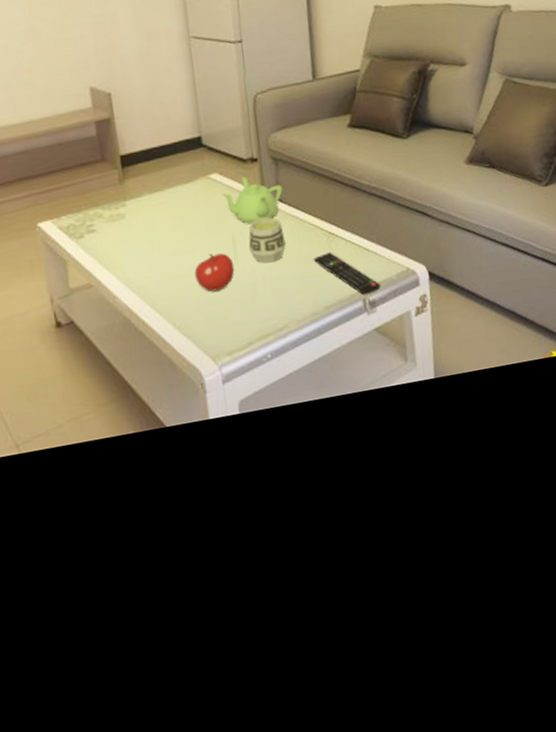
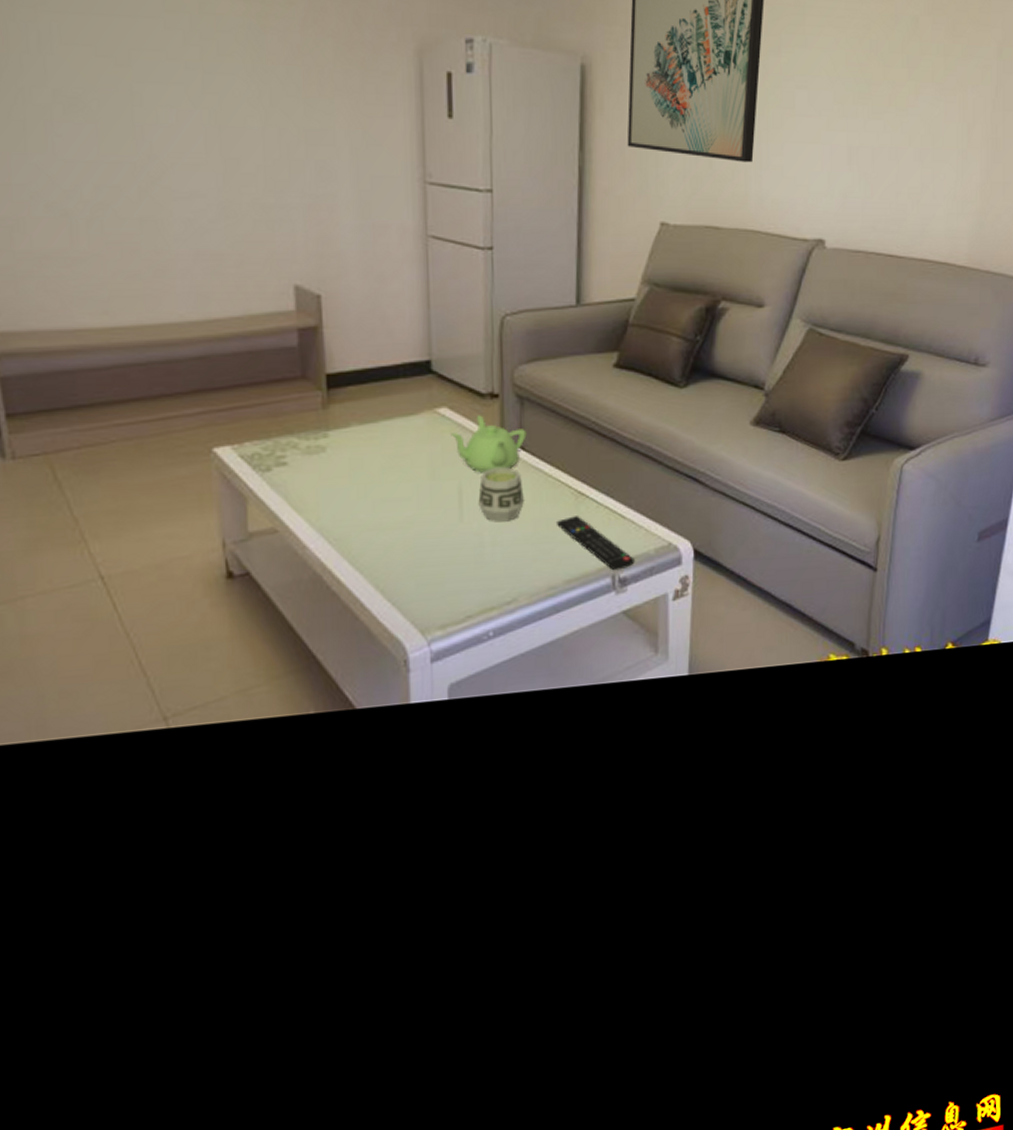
fruit: present [194,253,235,292] -> none [408,505,458,551]

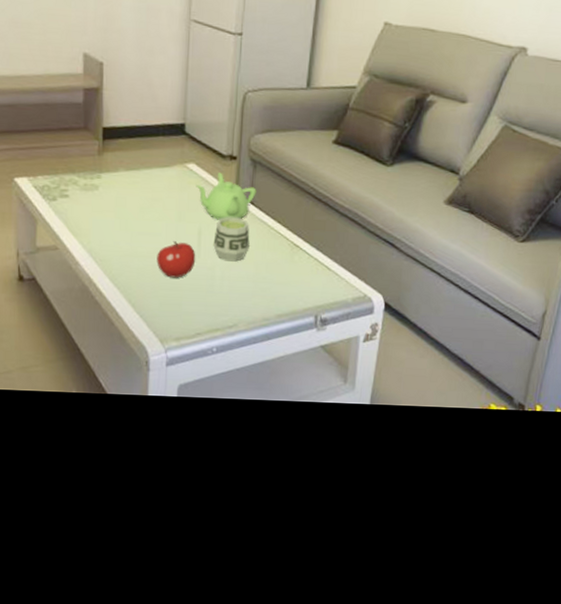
fruit: none [408,505,458,551] -> present [156,241,196,278]
remote control: present [555,516,634,571] -> none [273,263,335,312]

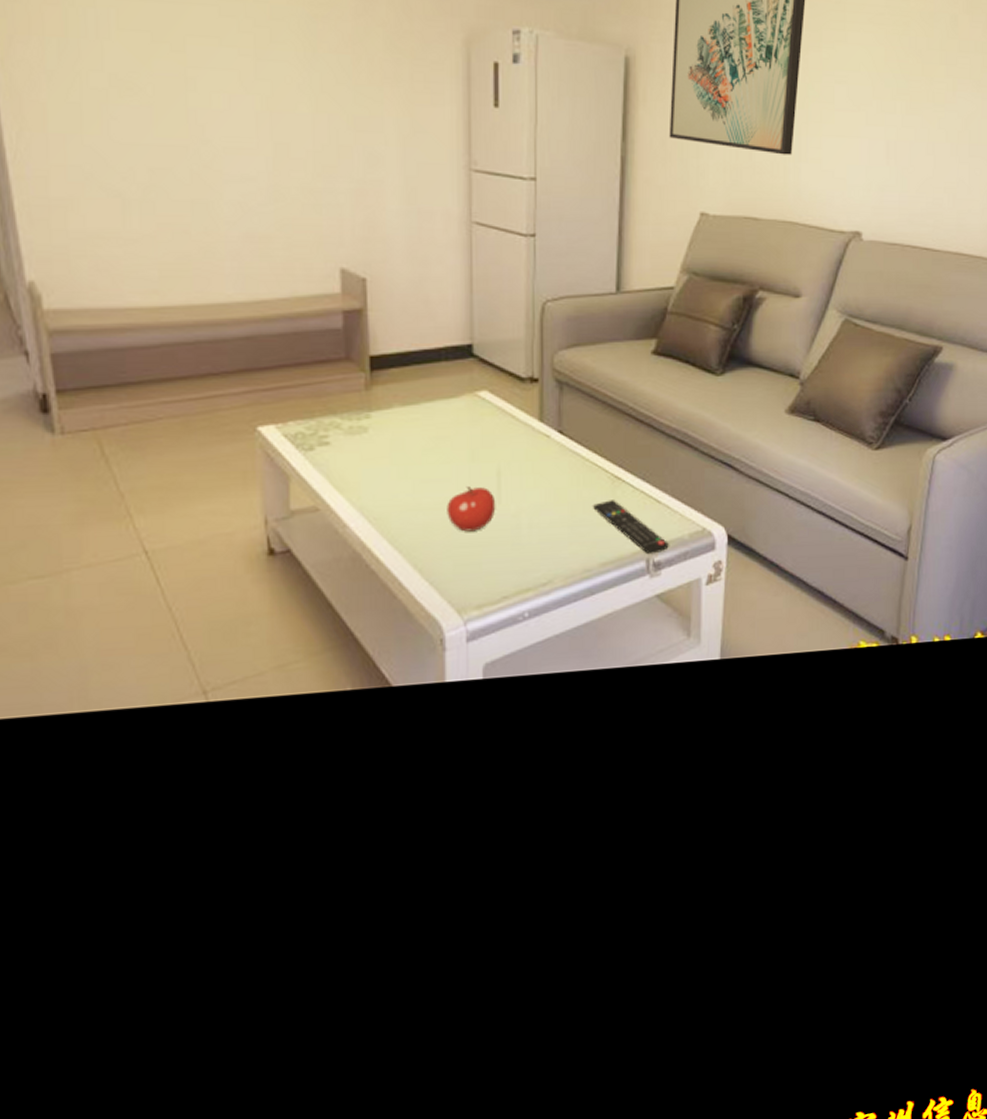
teapot: present [196,172,257,220] -> none [490,399,565,456]
cup: present [213,217,250,262] -> none [516,451,561,505]
remote control: none [273,263,335,312] -> present [592,500,669,555]

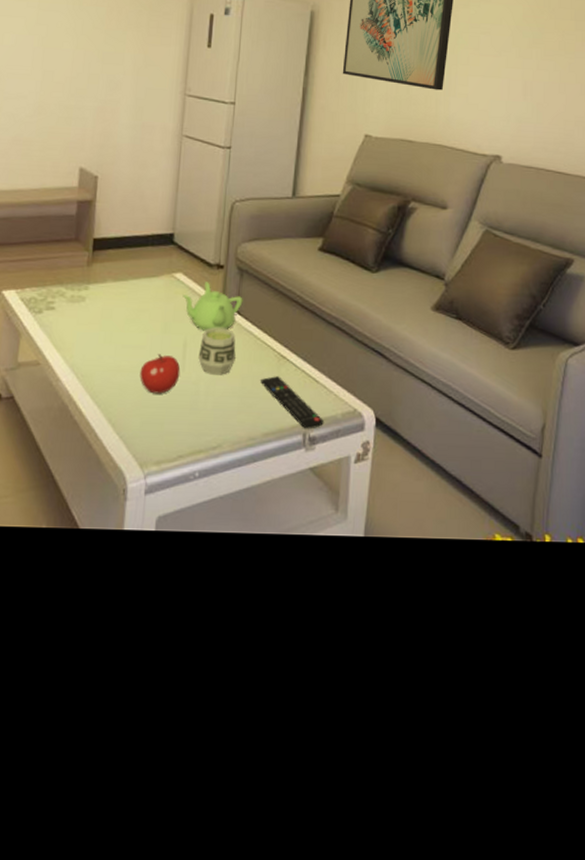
teapot: none [490,399,565,456] -> present [182,282,243,331]
cup: none [516,451,561,505] -> present [198,327,236,375]

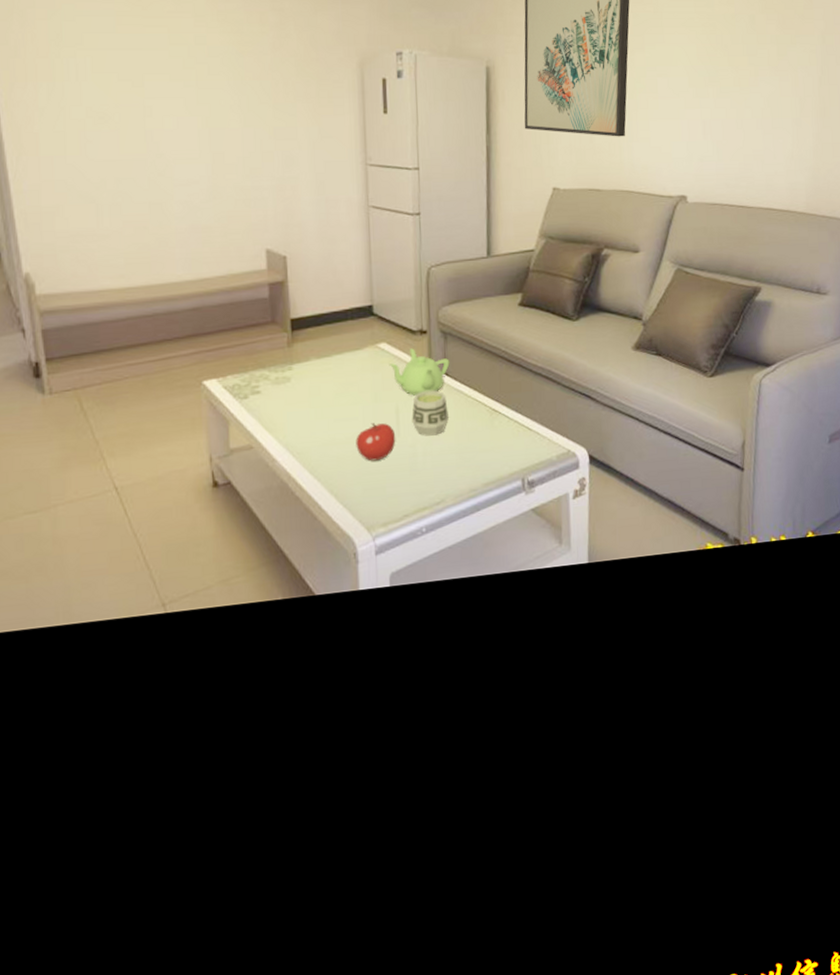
remote control: present [259,376,324,429] -> none [474,429,540,475]

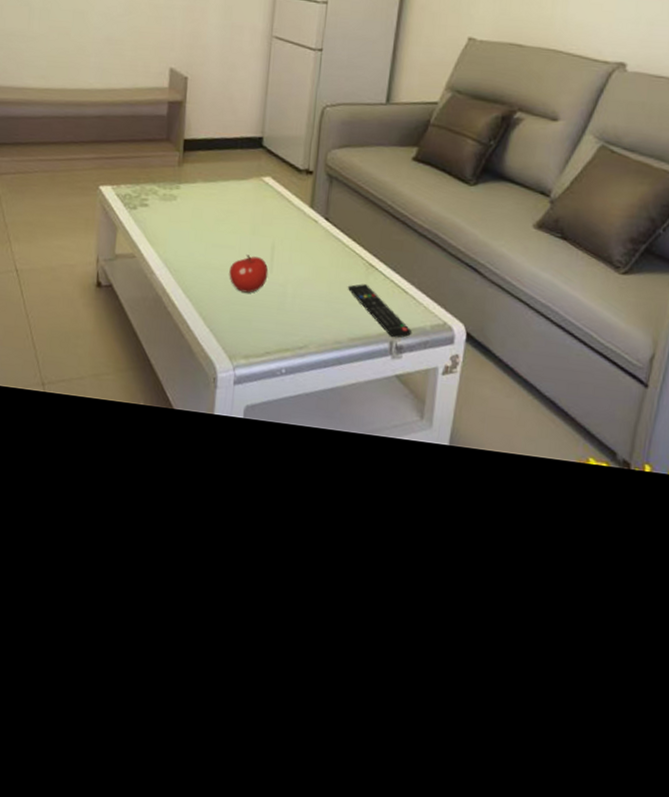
teapot: present [389,348,450,396] -> none [271,187,332,236]
cup: present [412,390,449,436] -> none [286,232,324,279]
remote control: none [474,429,540,475] -> present [347,284,412,338]

